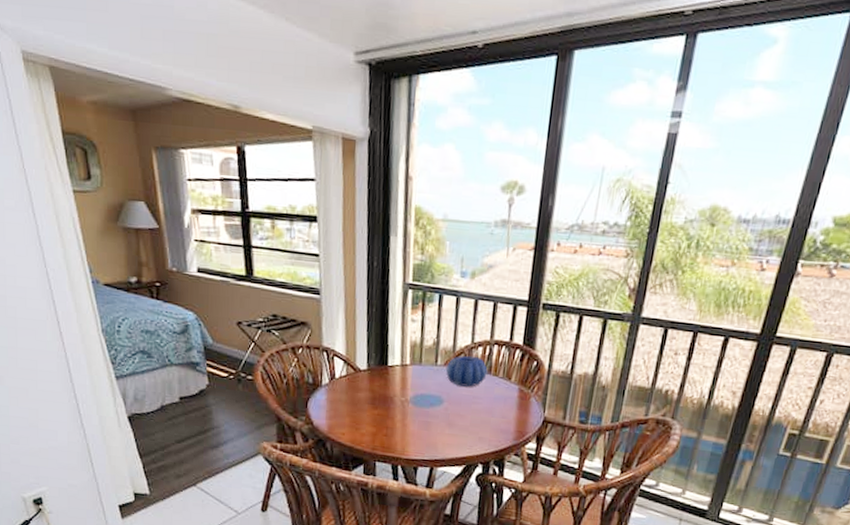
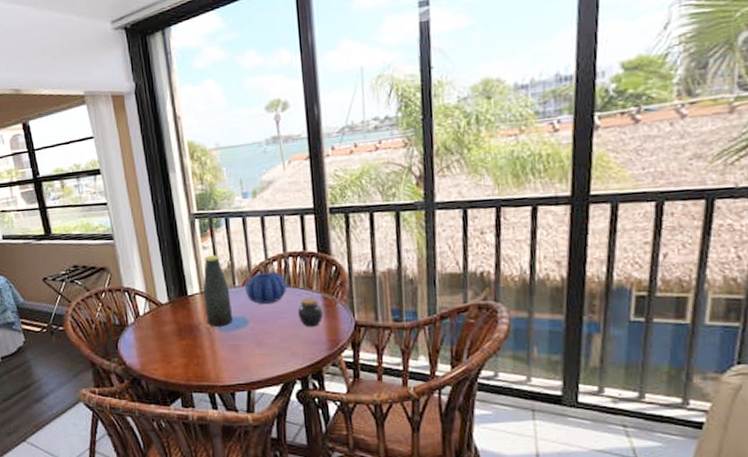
bottle: none [402,329,431,402] -> present [202,255,232,327]
jar: none [492,387,517,417] -> present [297,298,324,327]

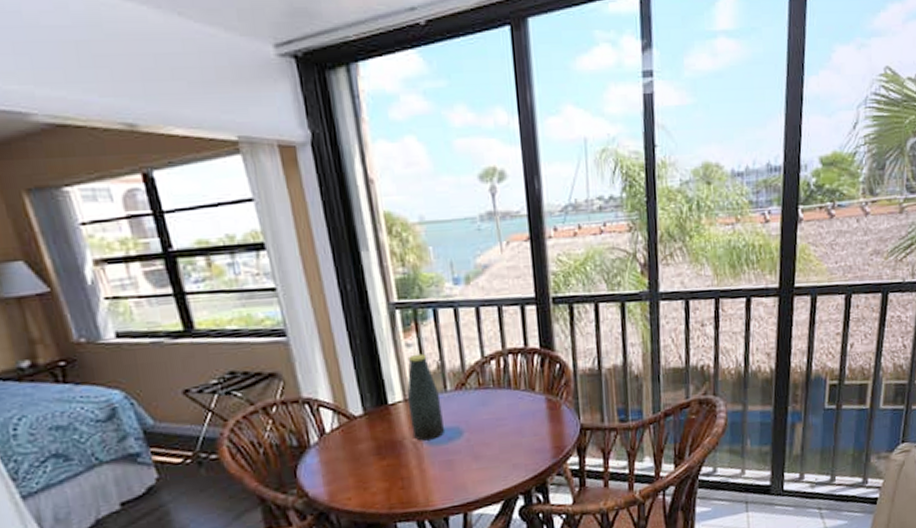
decorative bowl: present [245,271,287,304] -> none [458,371,507,410]
jar: present [297,298,324,327] -> none [519,400,548,434]

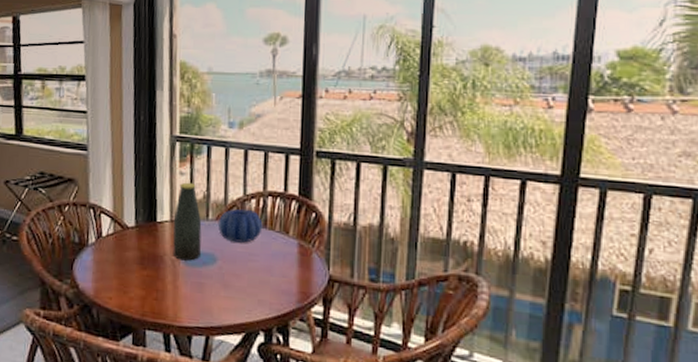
decorative bowl: none [458,371,507,410] -> present [218,208,263,243]

